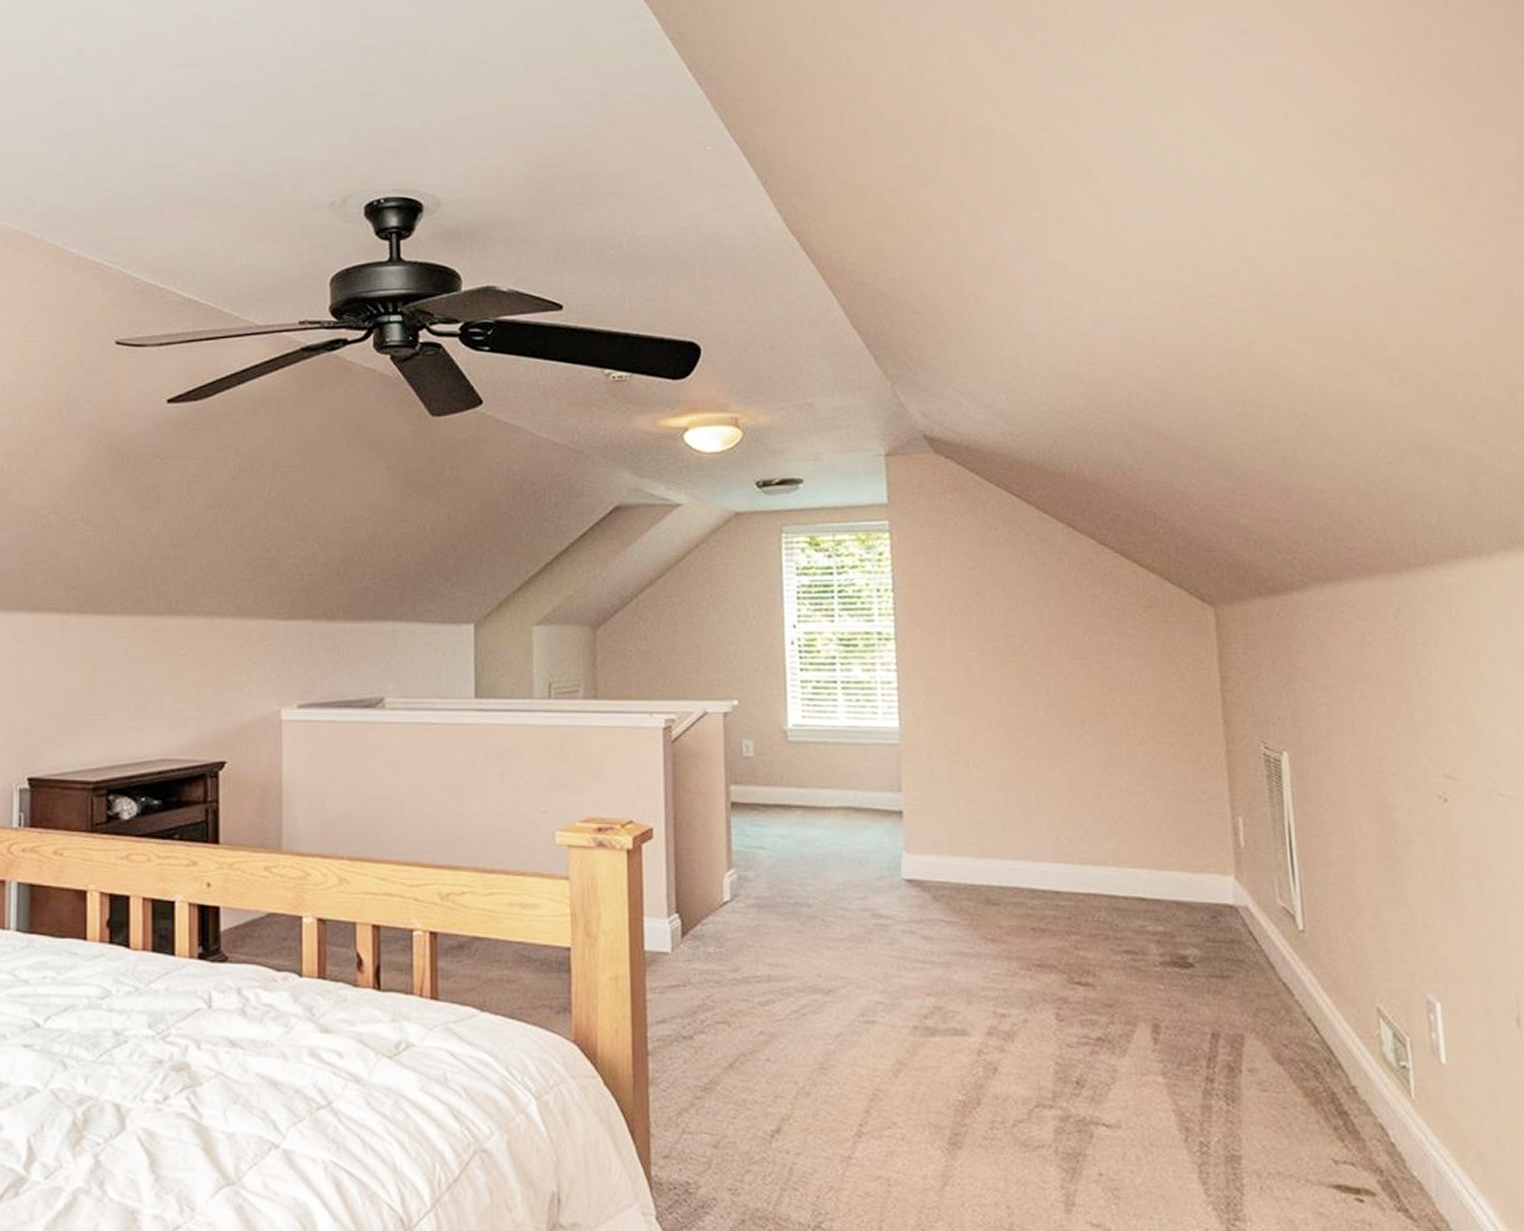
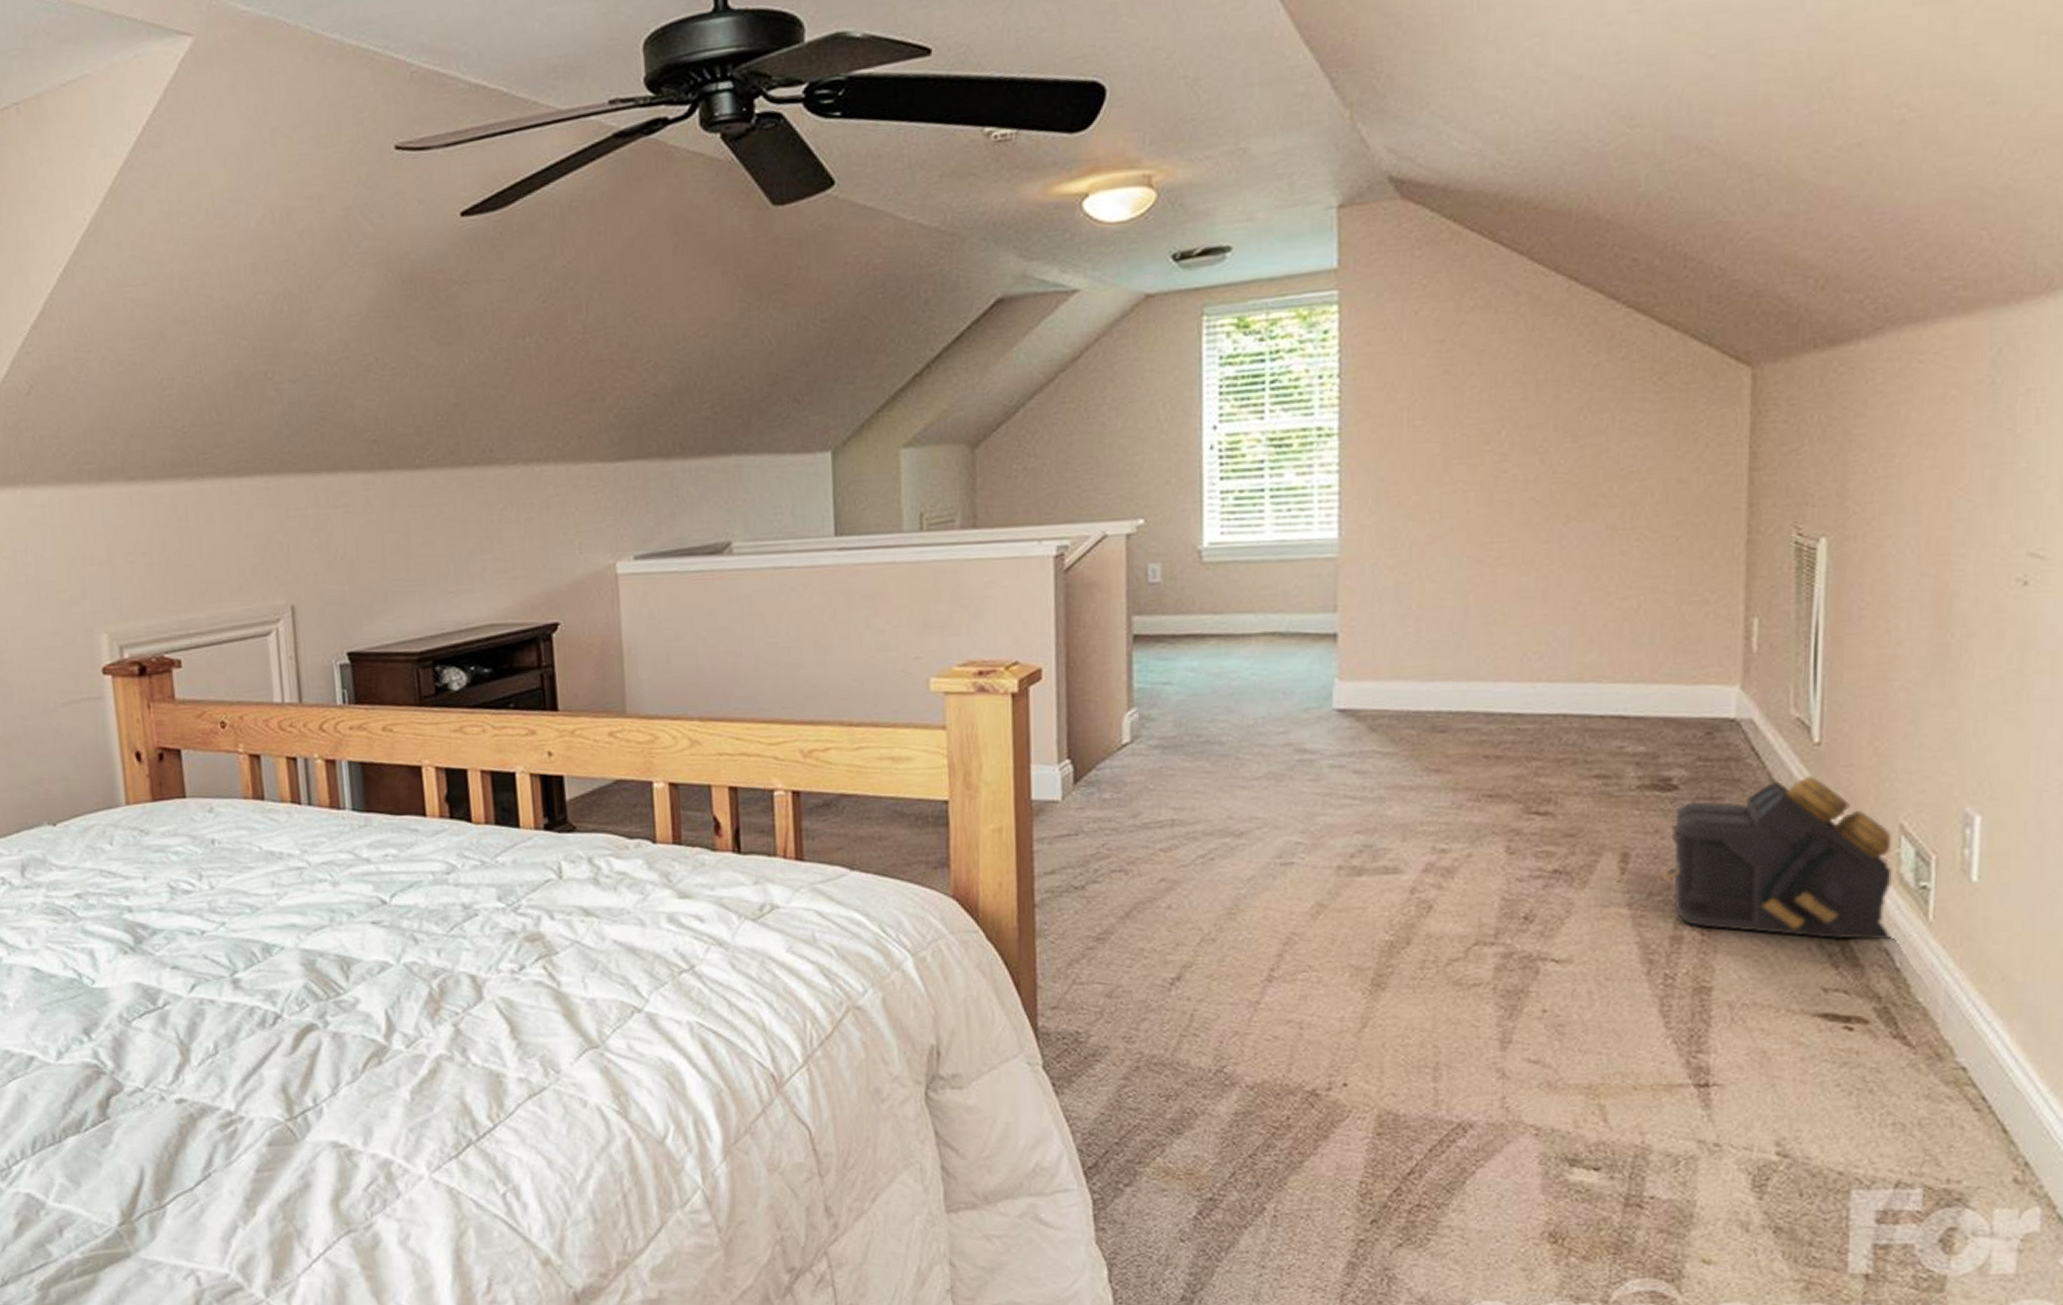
backpack: none [1188,959,1384,1116] -> present [1662,775,1892,940]

